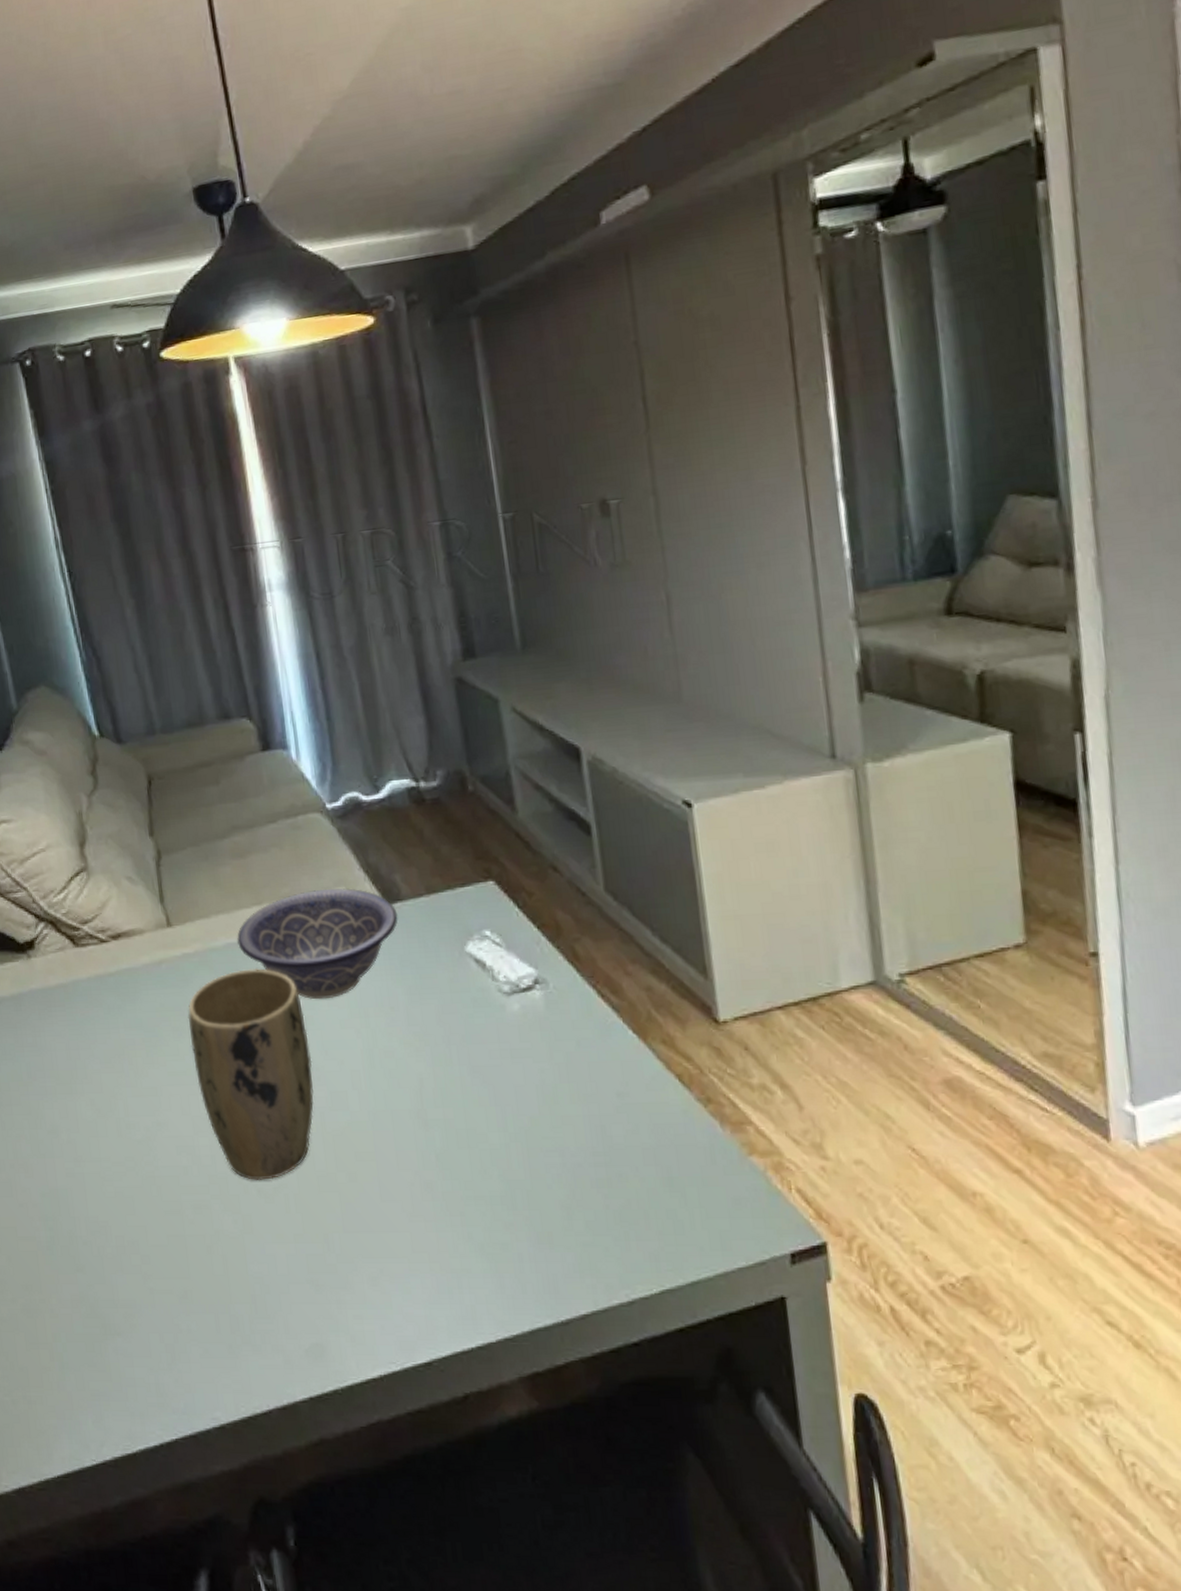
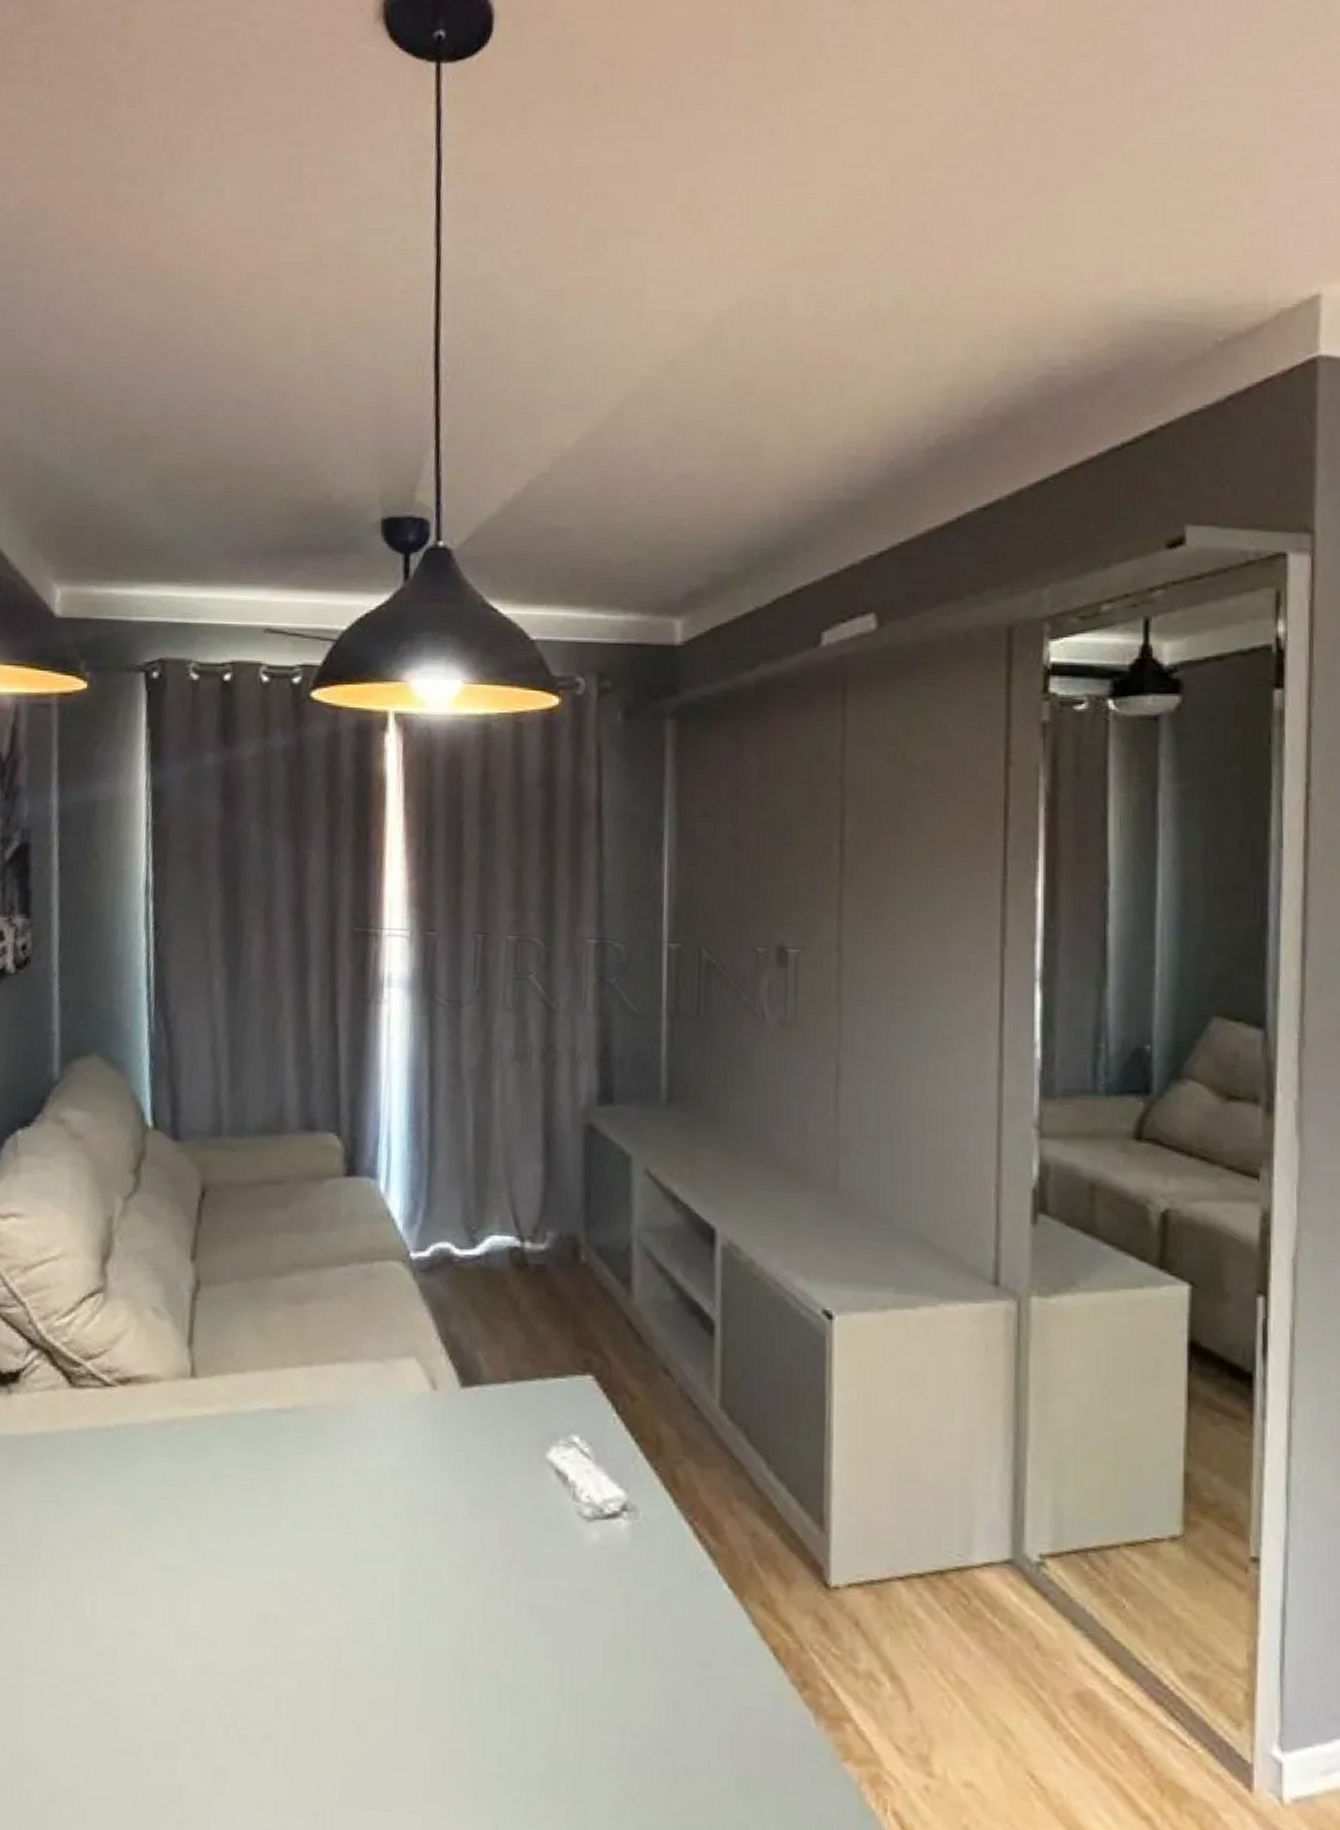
plant pot: present [187,968,314,1180] -> none [190,1445,339,1724]
decorative bowl: present [236,887,398,1000] -> none [272,1356,473,1497]

